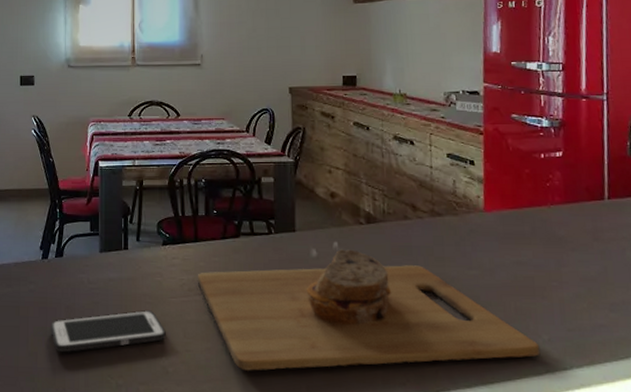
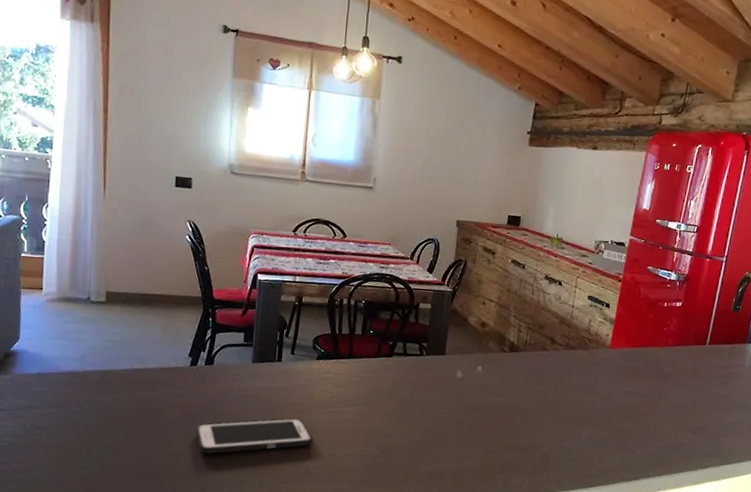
cutting board: present [197,249,540,371] -> none [347,373,633,474]

